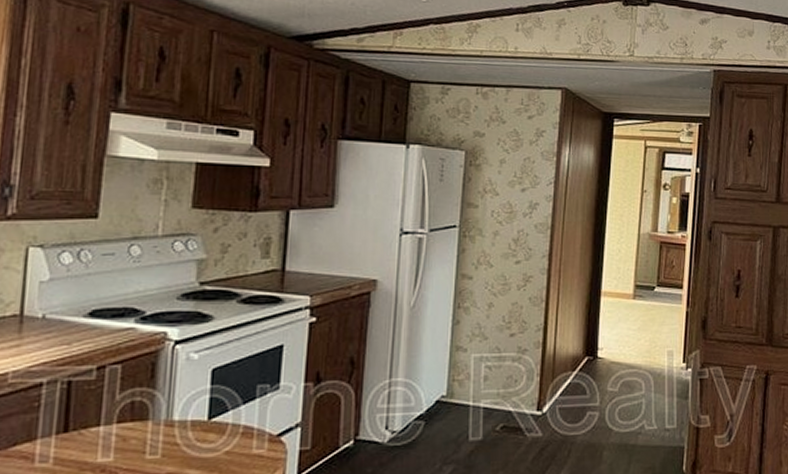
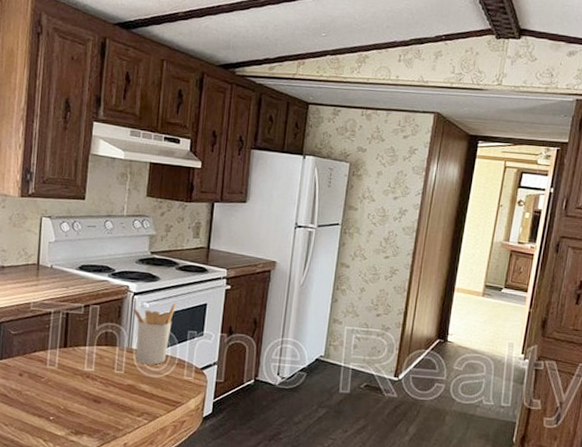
utensil holder: none [173,348,240,440] -> present [132,302,177,365]

